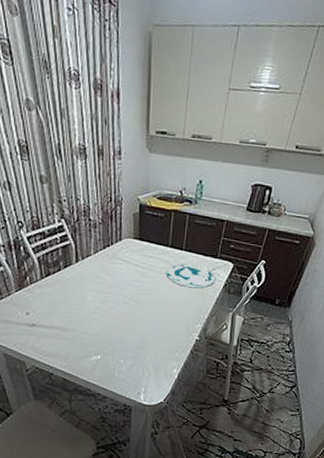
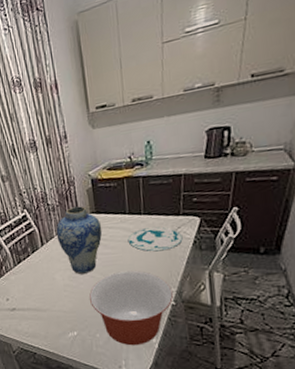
vase: none [94,228,143,300] -> present [56,206,103,275]
mixing bowl: none [119,301,199,374] -> present [89,270,173,346]

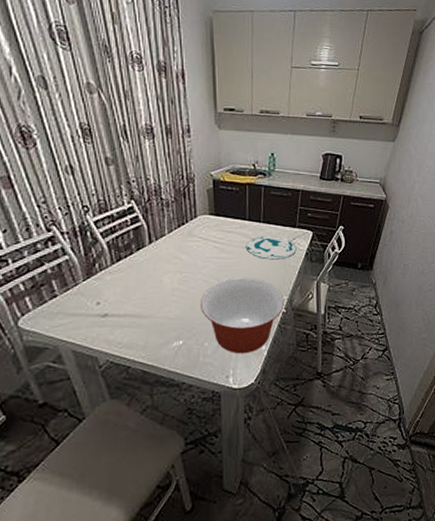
vase: present [56,206,103,275] -> none [168,206,220,279]

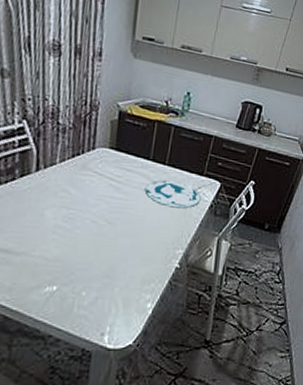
mixing bowl: present [201,277,284,354] -> none [83,221,180,310]

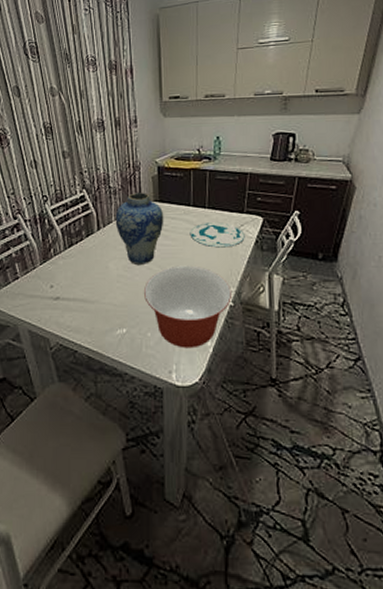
vase: none [59,135,119,218] -> present [115,193,164,266]
mixing bowl: none [83,221,180,310] -> present [144,265,232,349]

